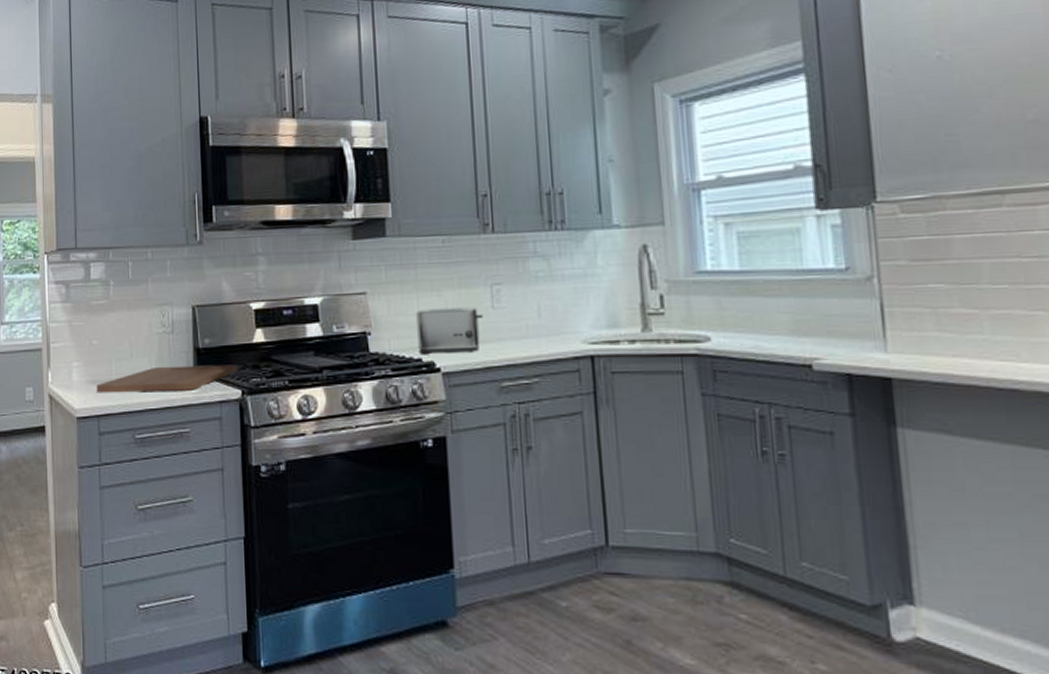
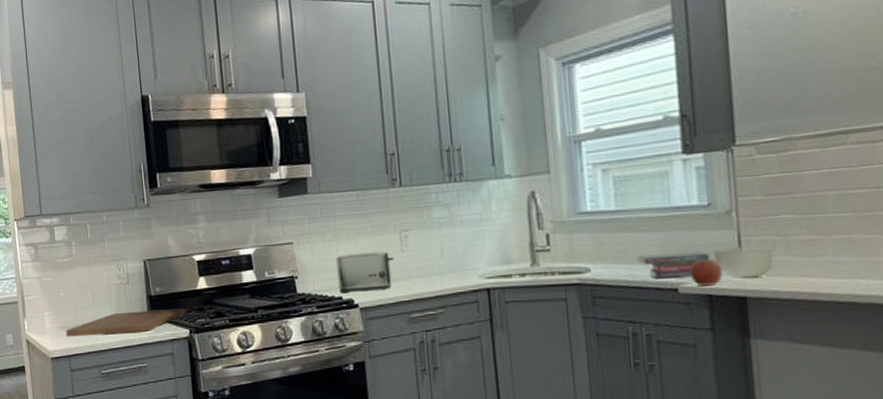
books: none [763,322,849,353] -> present [636,251,710,279]
fruit: none [825,329,864,363] -> present [689,257,723,286]
bowl: none [852,319,925,356] -> present [713,246,776,279]

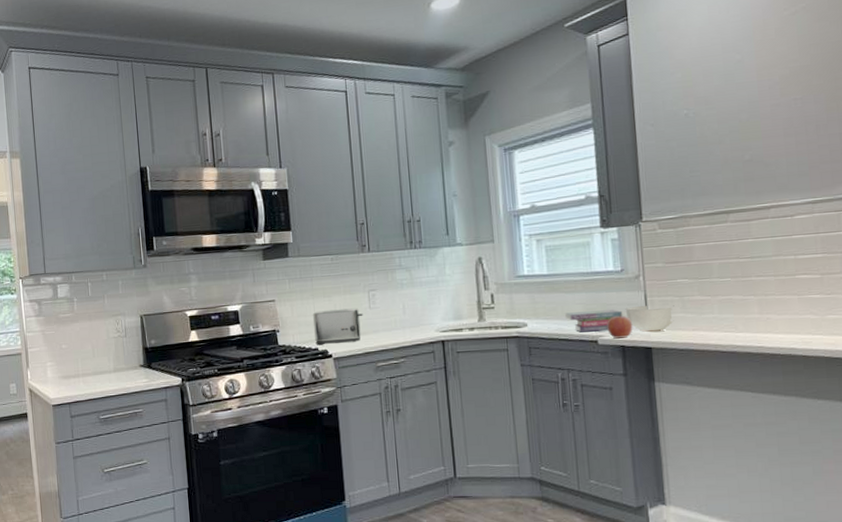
cutting board: present [66,308,186,337] -> none [67,359,178,386]

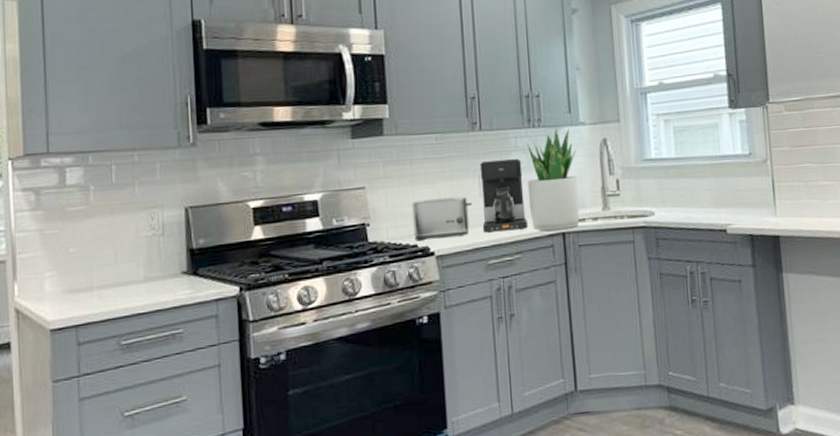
coffee maker: none [368,275,411,340] -> present [479,158,528,234]
planter: none [408,249,458,339] -> present [526,128,580,231]
books: present [564,309,623,333] -> none [693,195,751,221]
fruit: present [607,314,633,339] -> none [735,200,761,227]
bowl: present [625,305,674,332] -> none [753,191,801,220]

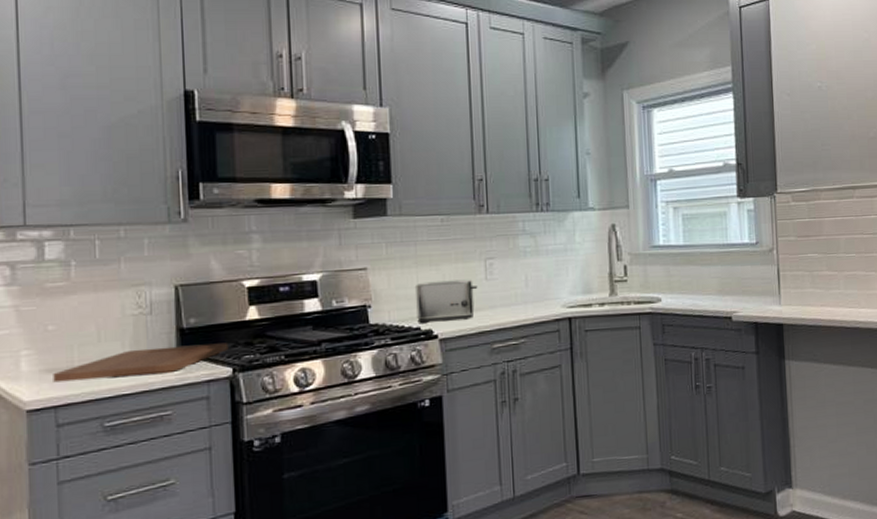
cutting board: none [74,262,236,303] -> present [53,343,229,383]
coffee maker: present [479,158,528,234] -> none [486,242,534,318]
planter: present [526,128,580,231] -> none [534,212,587,316]

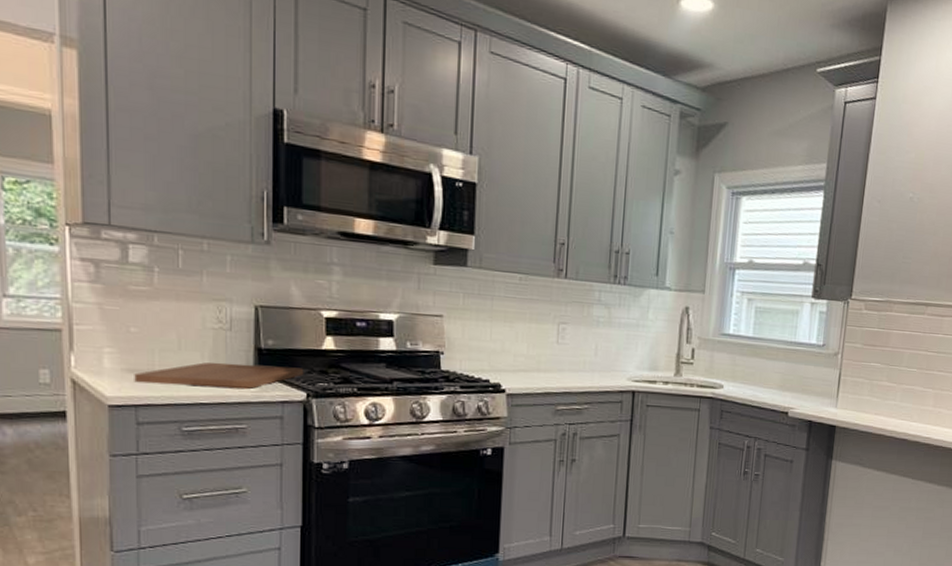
toaster: present [414,279,478,324] -> none [486,336,549,379]

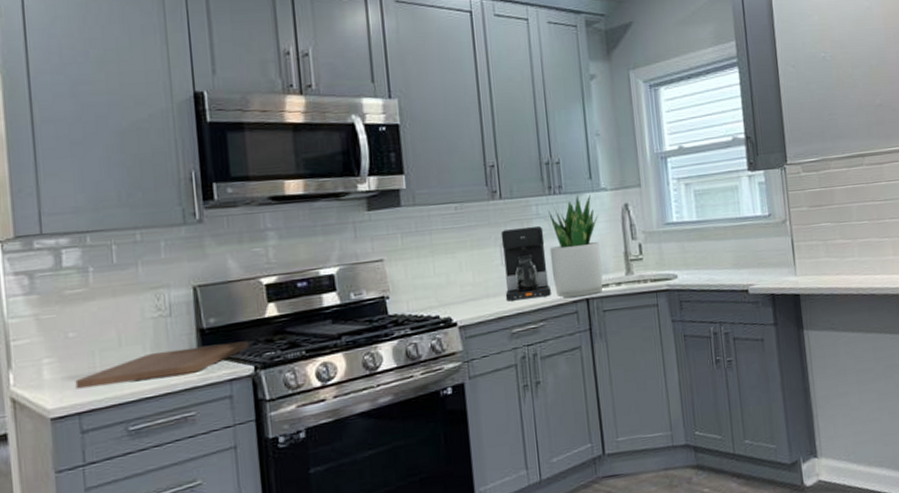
coffee maker: none [555,310,603,383] -> present [500,225,551,302]
planter: none [603,288,658,389] -> present [547,194,603,298]

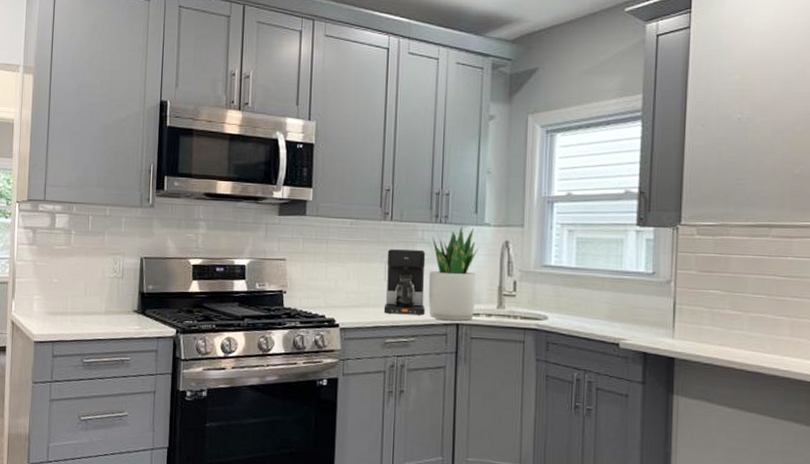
cutting board: present [75,341,249,389] -> none [53,304,175,326]

